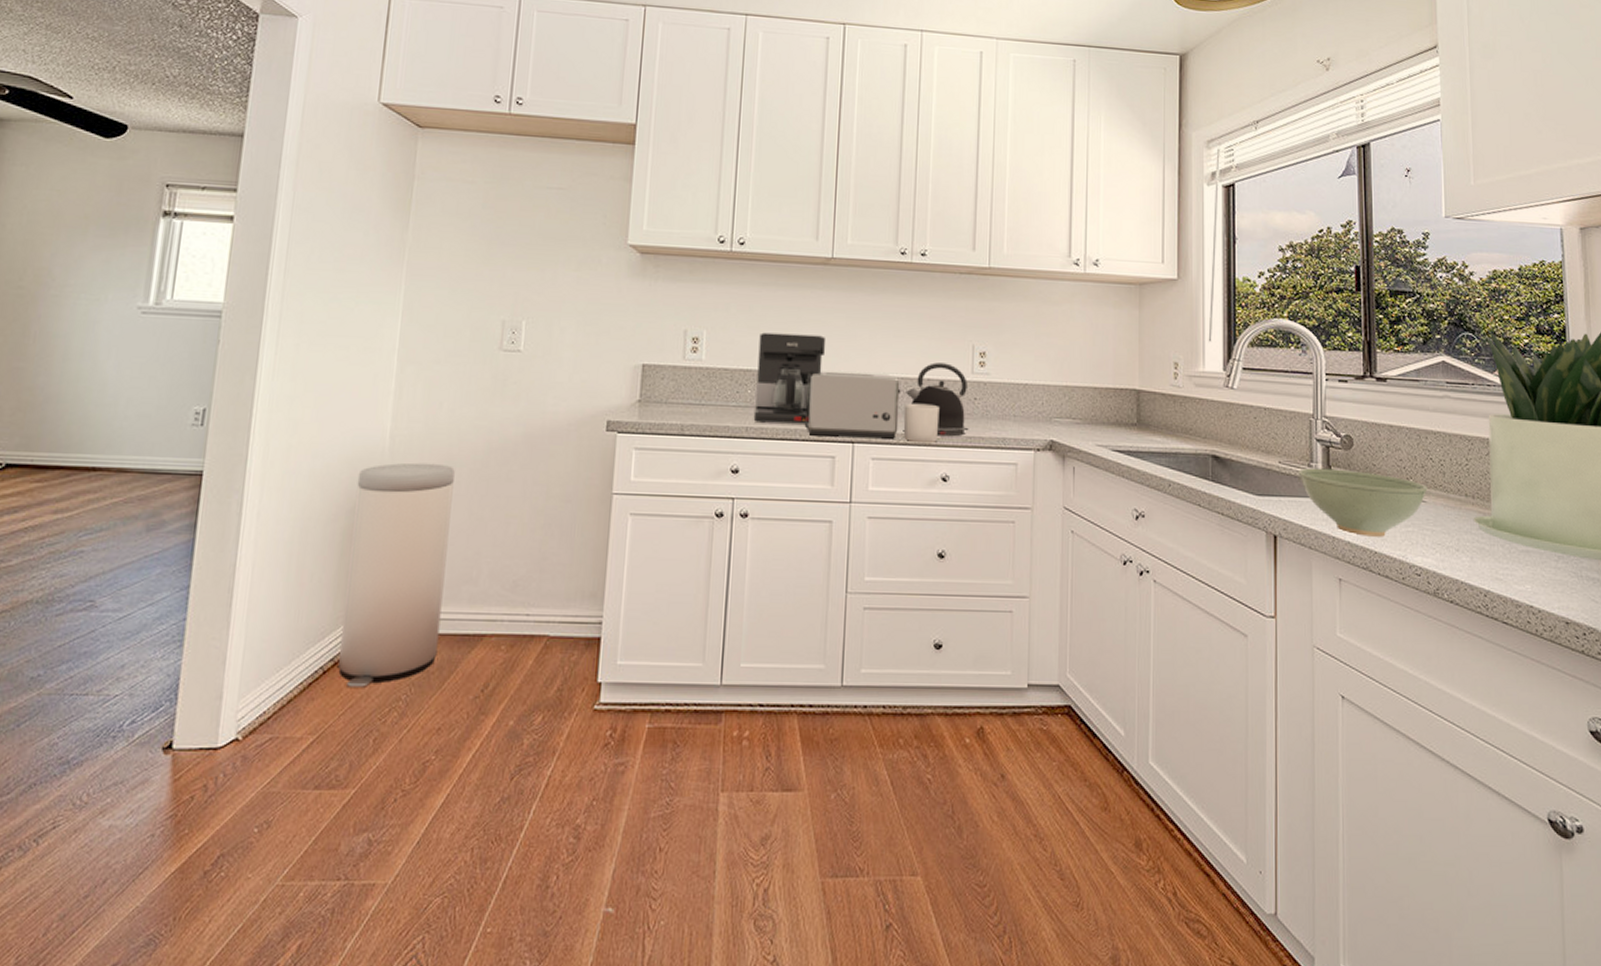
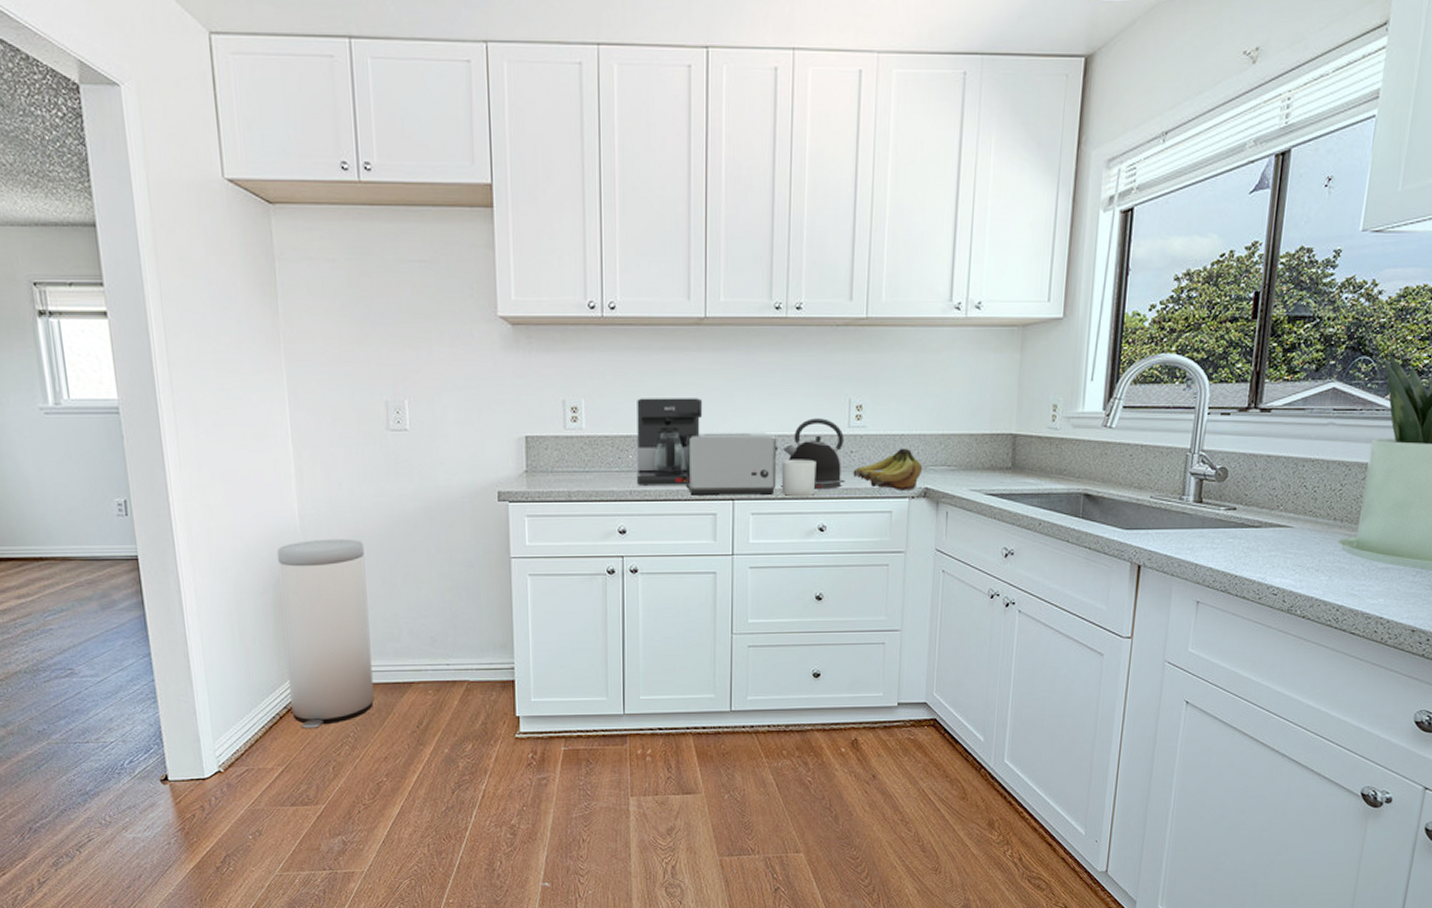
fruit: none [977,397,1048,444] -> present [853,448,923,492]
bowl: present [1298,468,1428,537] -> none [1168,500,1297,562]

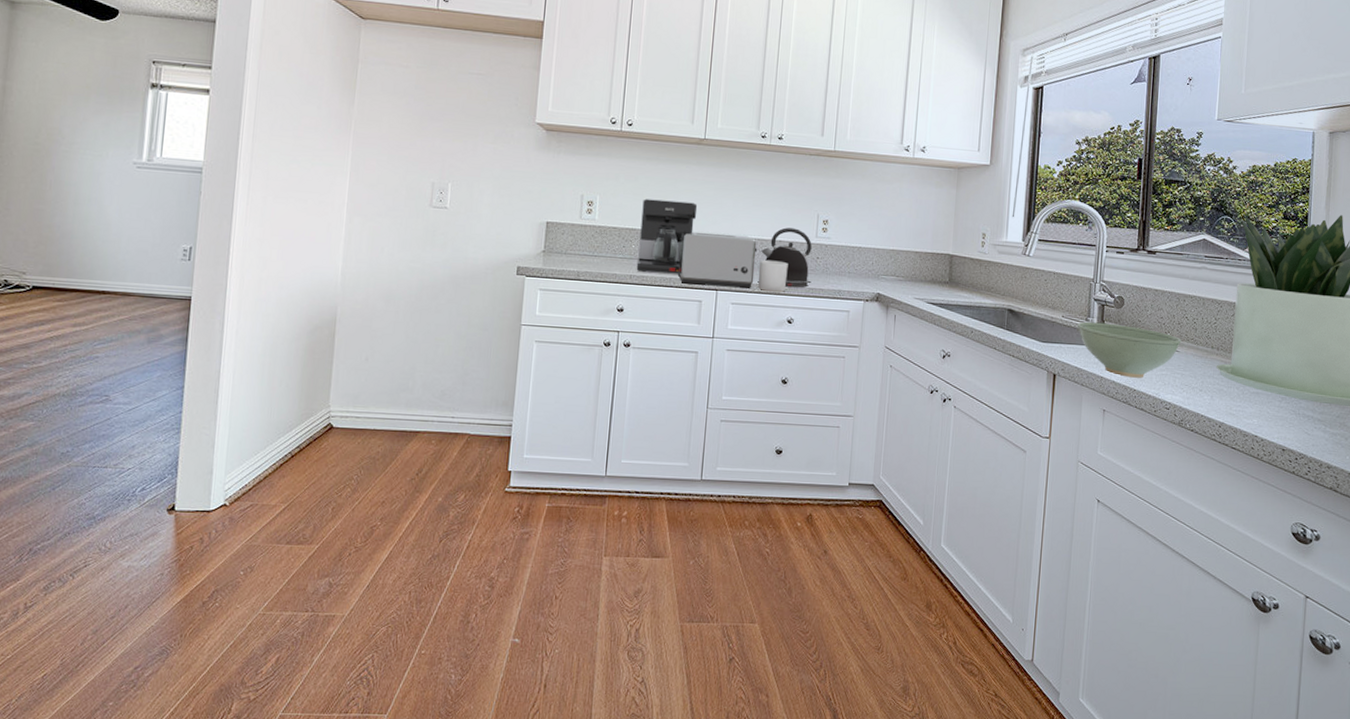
pedal bin: present [276,538,374,729] -> none [302,295,394,470]
fruit: present [853,448,923,492] -> none [818,258,876,296]
bowl: none [1168,500,1297,562] -> present [1077,321,1182,378]

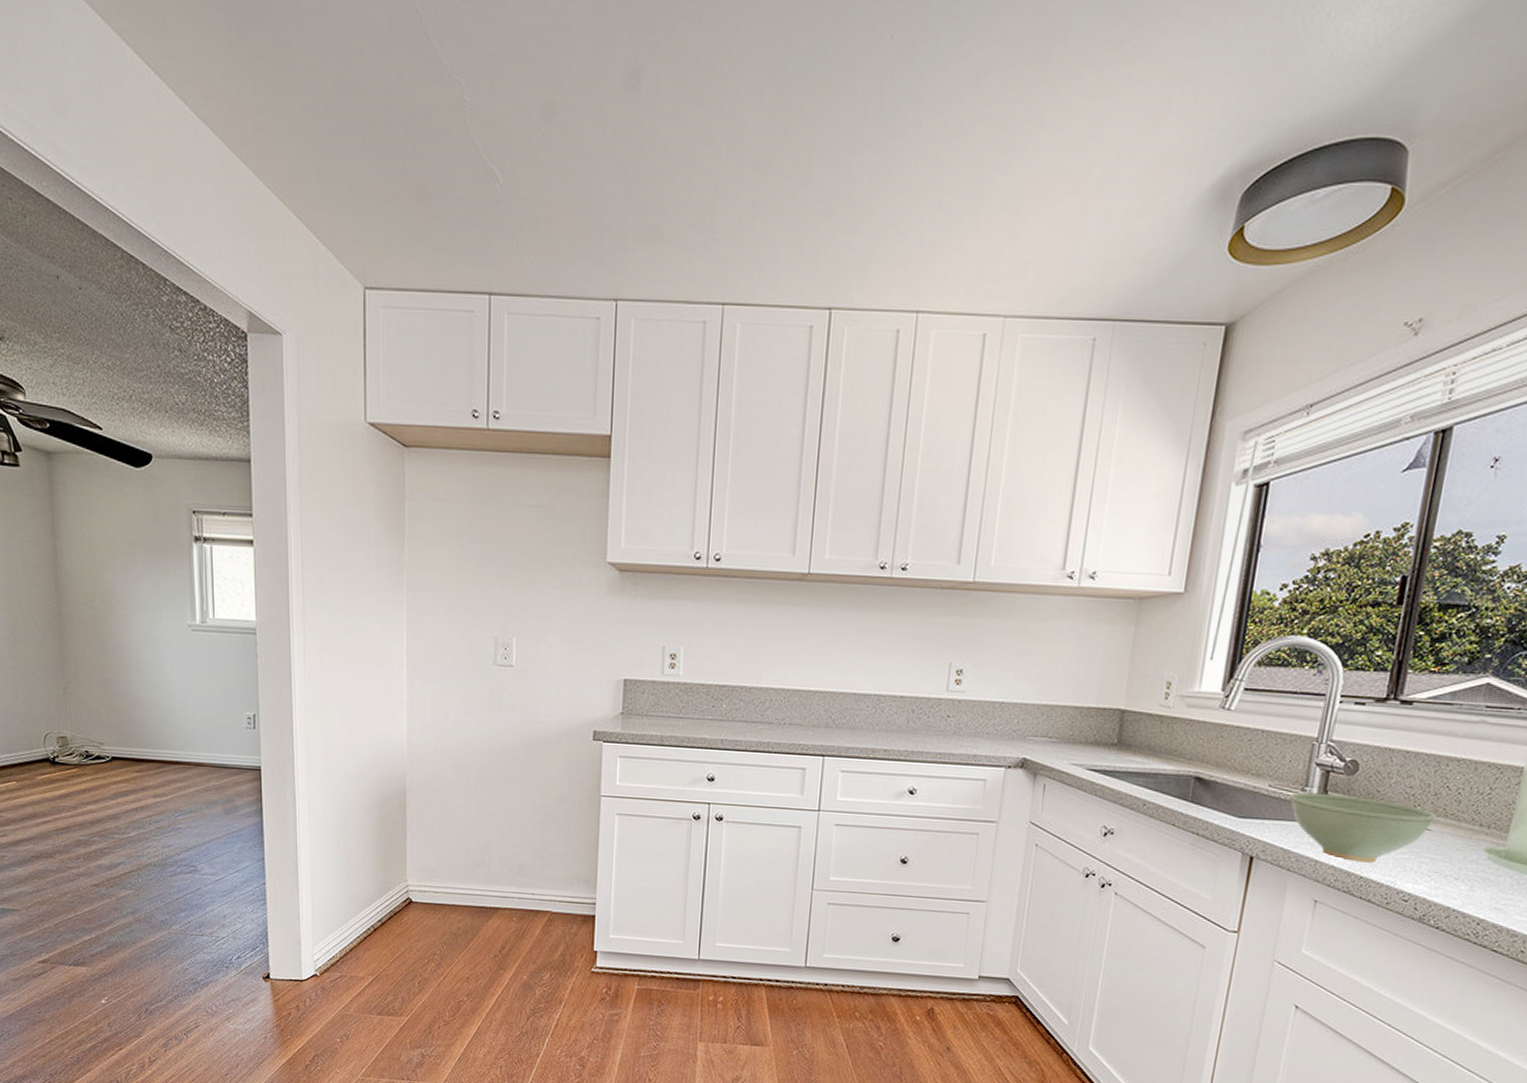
coffee maker: present [636,199,698,274] -> none [728,649,801,738]
toaster: present [677,231,758,289] -> none [776,686,873,755]
mug: present [758,259,789,293] -> none [873,719,911,759]
kettle: present [761,227,812,289] -> none [878,680,942,753]

